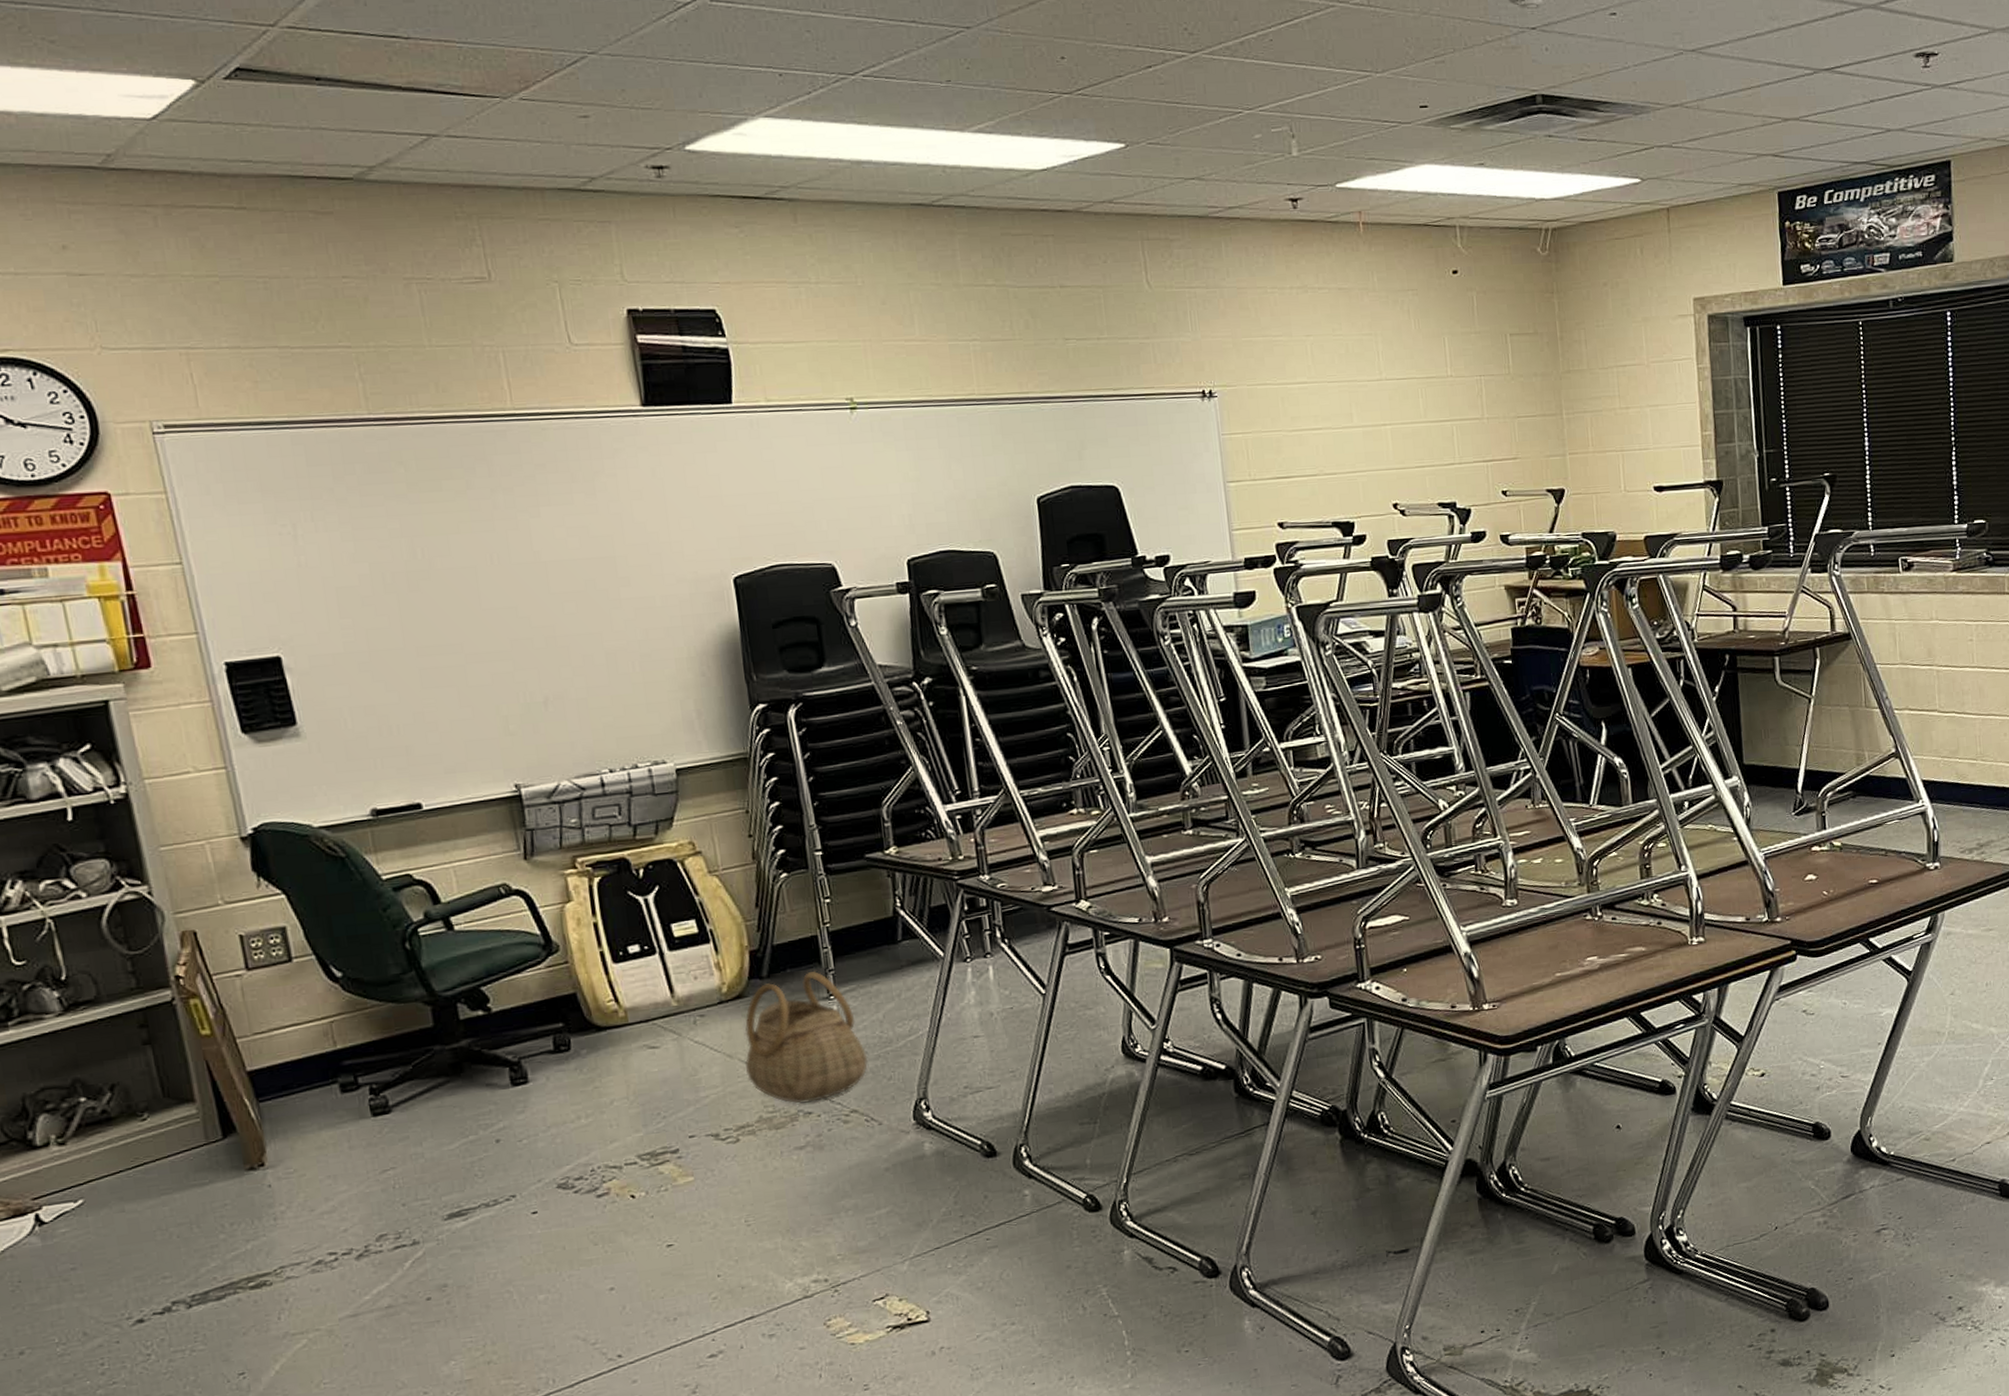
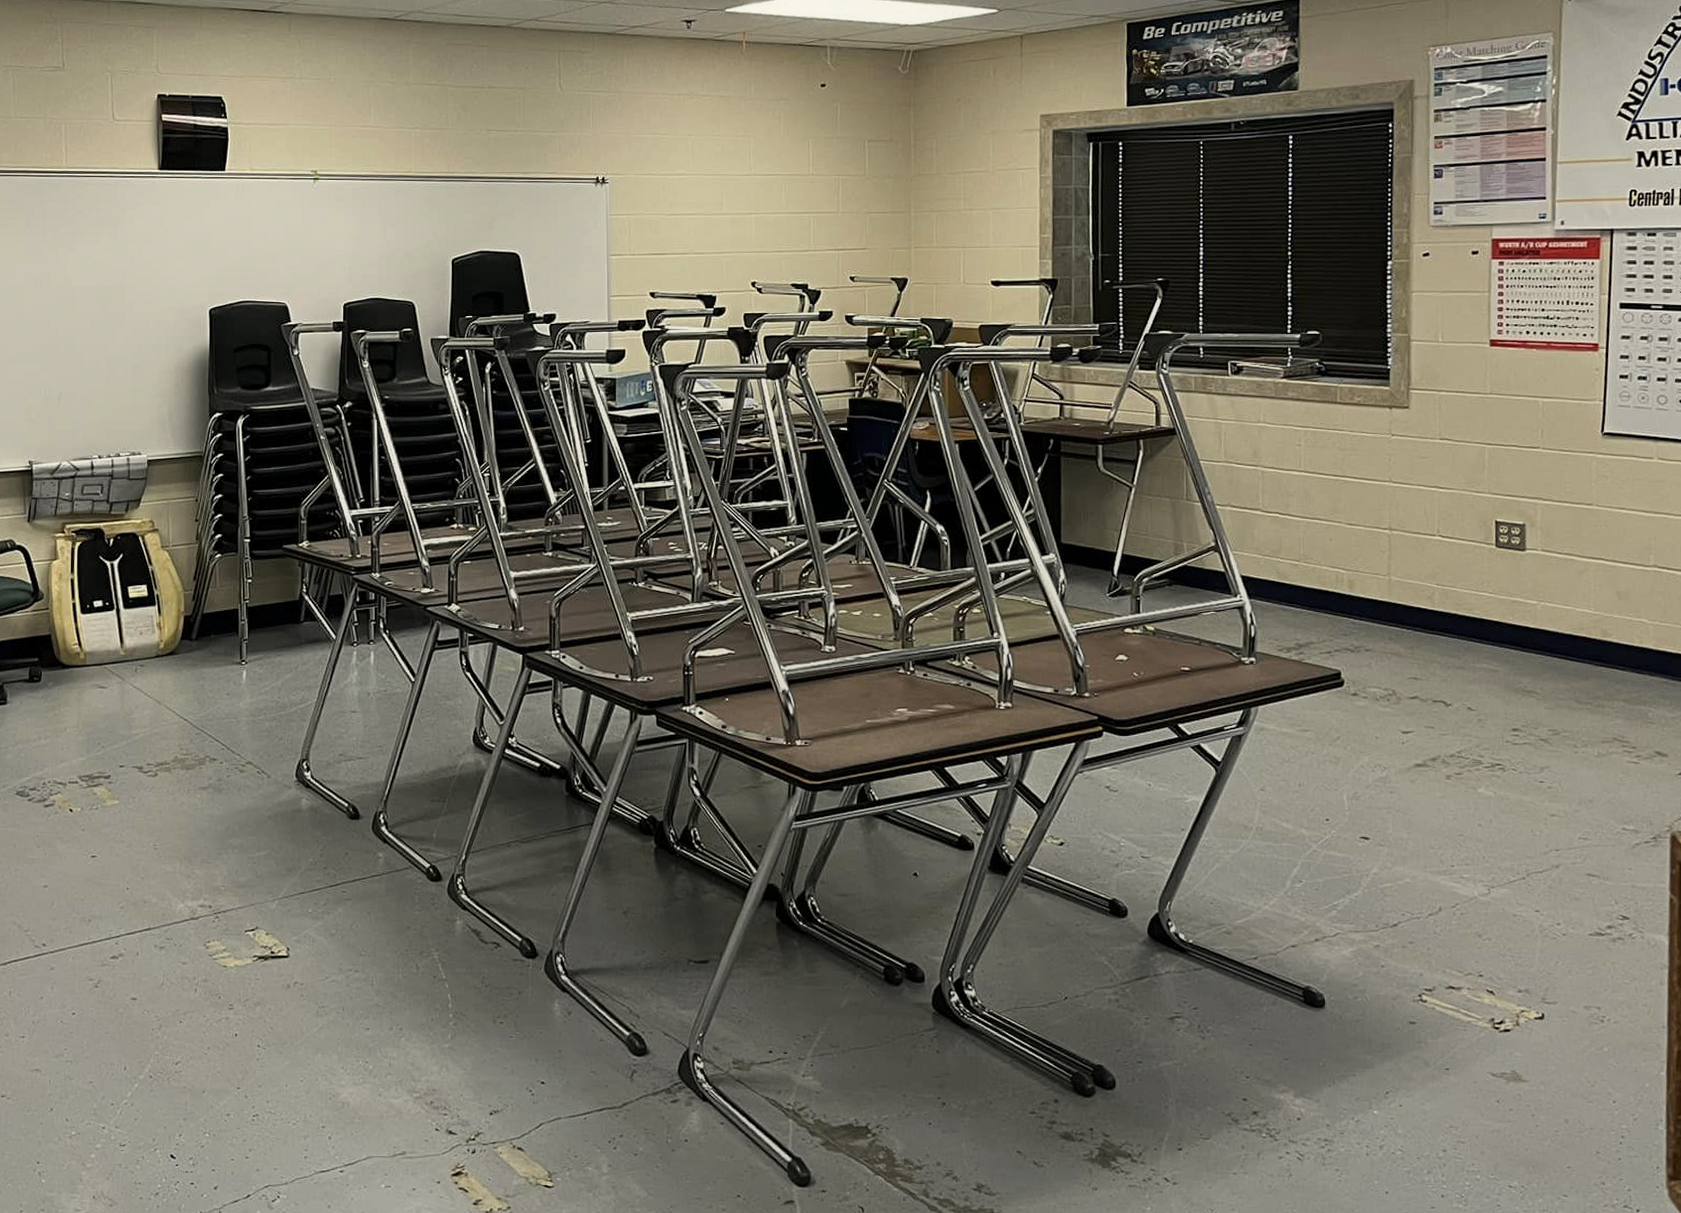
basket: present [744,970,868,1104] -> none [169,638,266,750]

